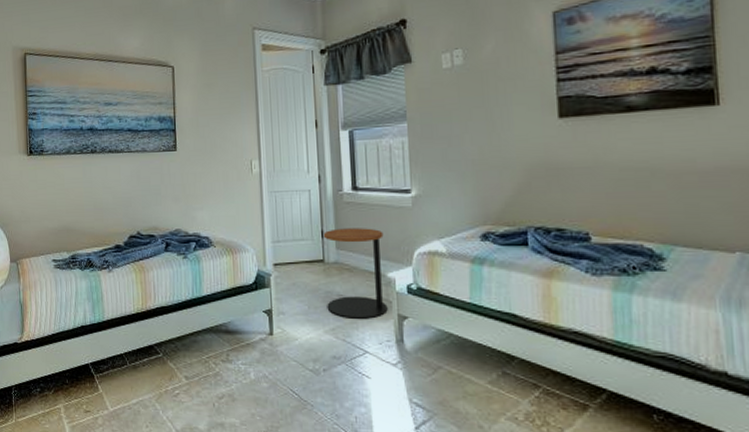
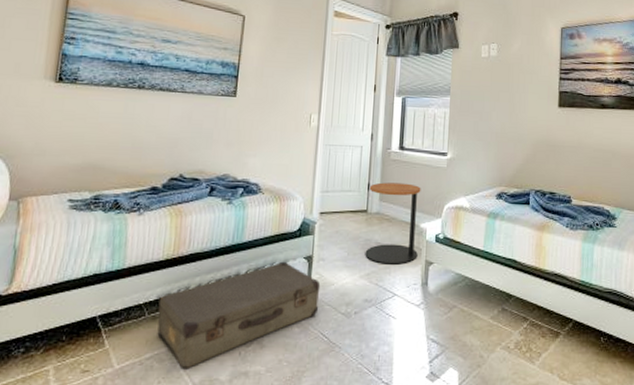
suitcase: none [136,315,285,415] -> present [157,261,321,368]

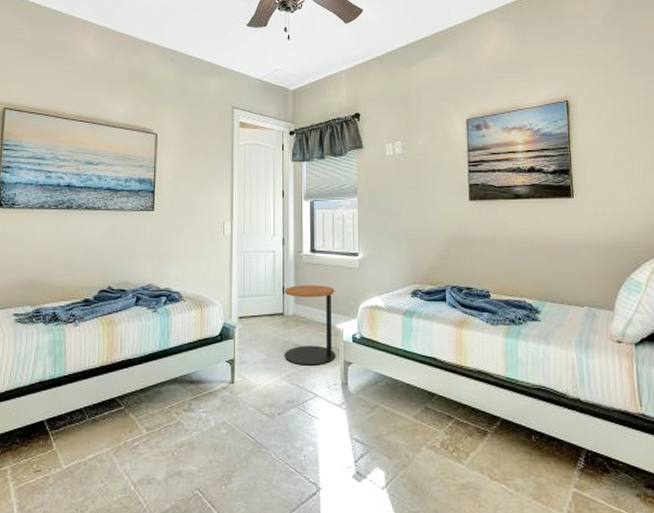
suitcase: present [157,261,321,368] -> none [97,365,244,468]

